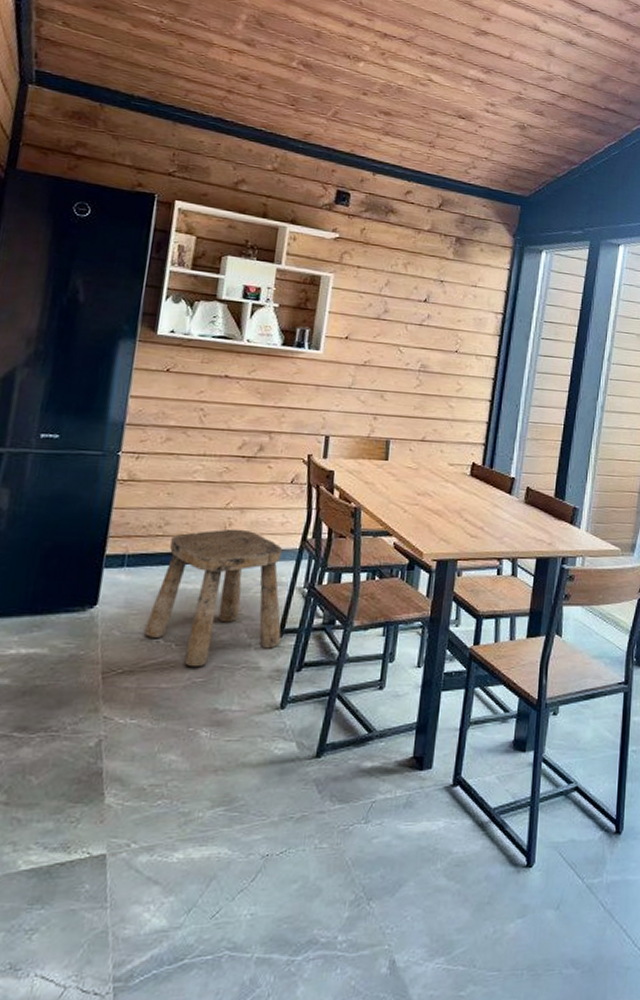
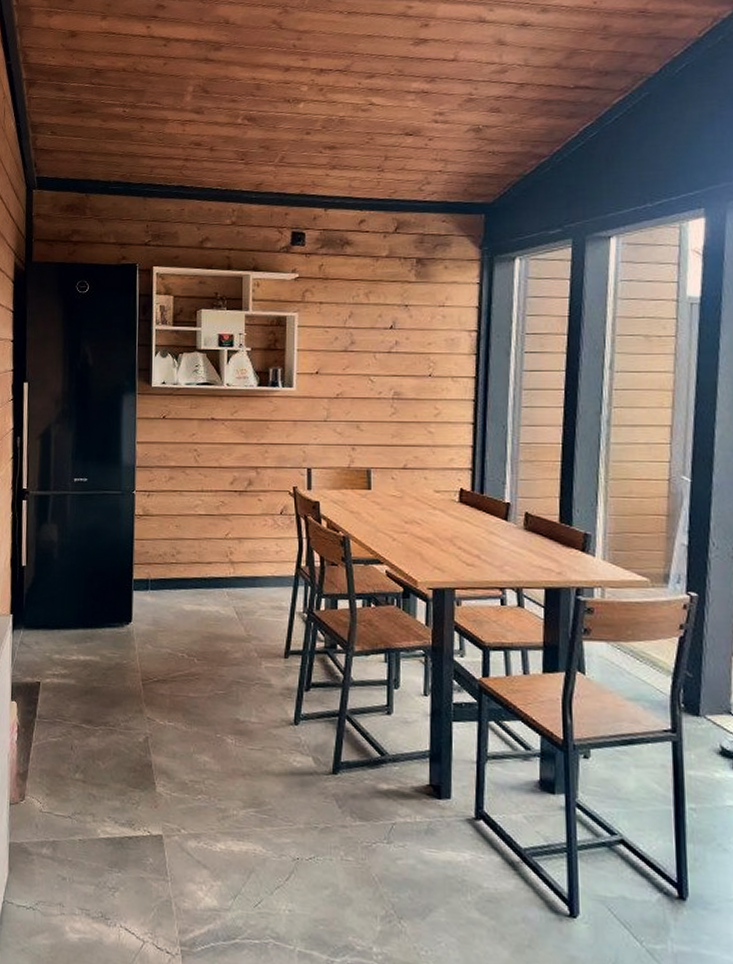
stool: present [143,528,282,667] -> none [170,557,287,681]

